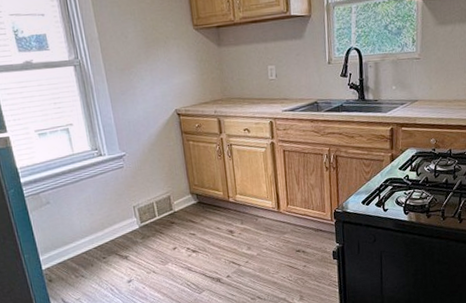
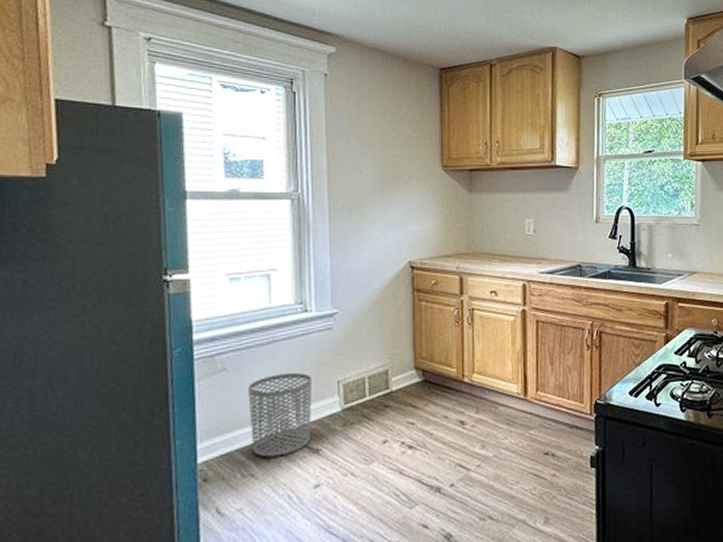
waste bin: none [68,202,120,264] -> present [248,373,311,458]

